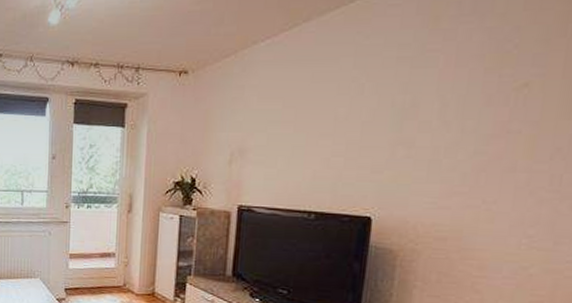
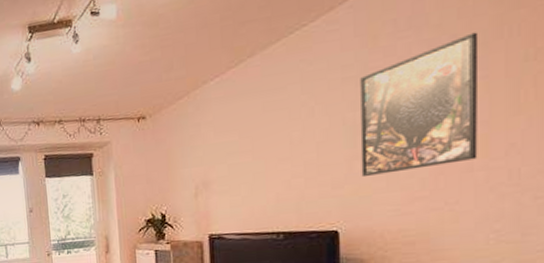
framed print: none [403,26,542,165] -> present [360,32,479,178]

